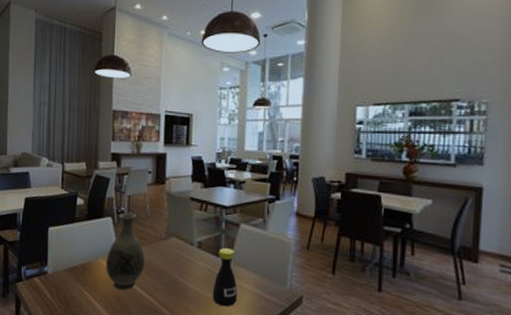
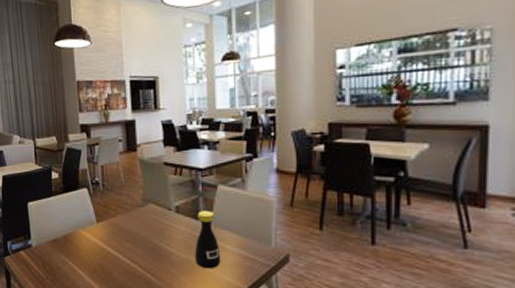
vase: present [106,212,145,291] -> none [86,182,124,259]

